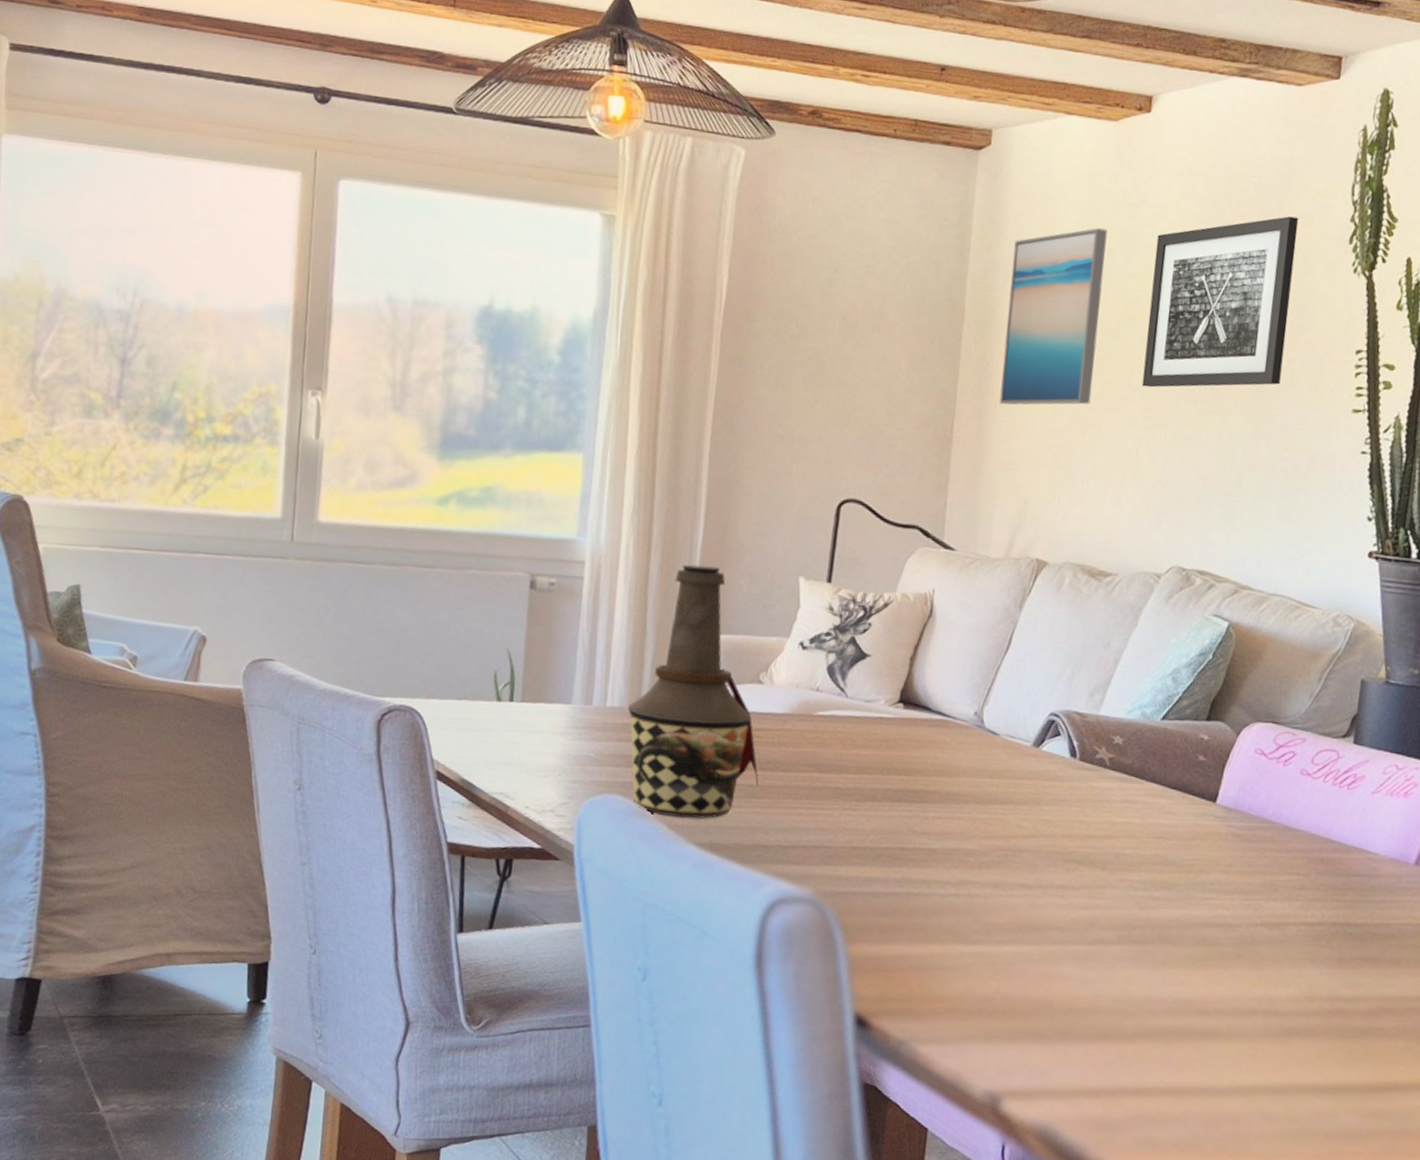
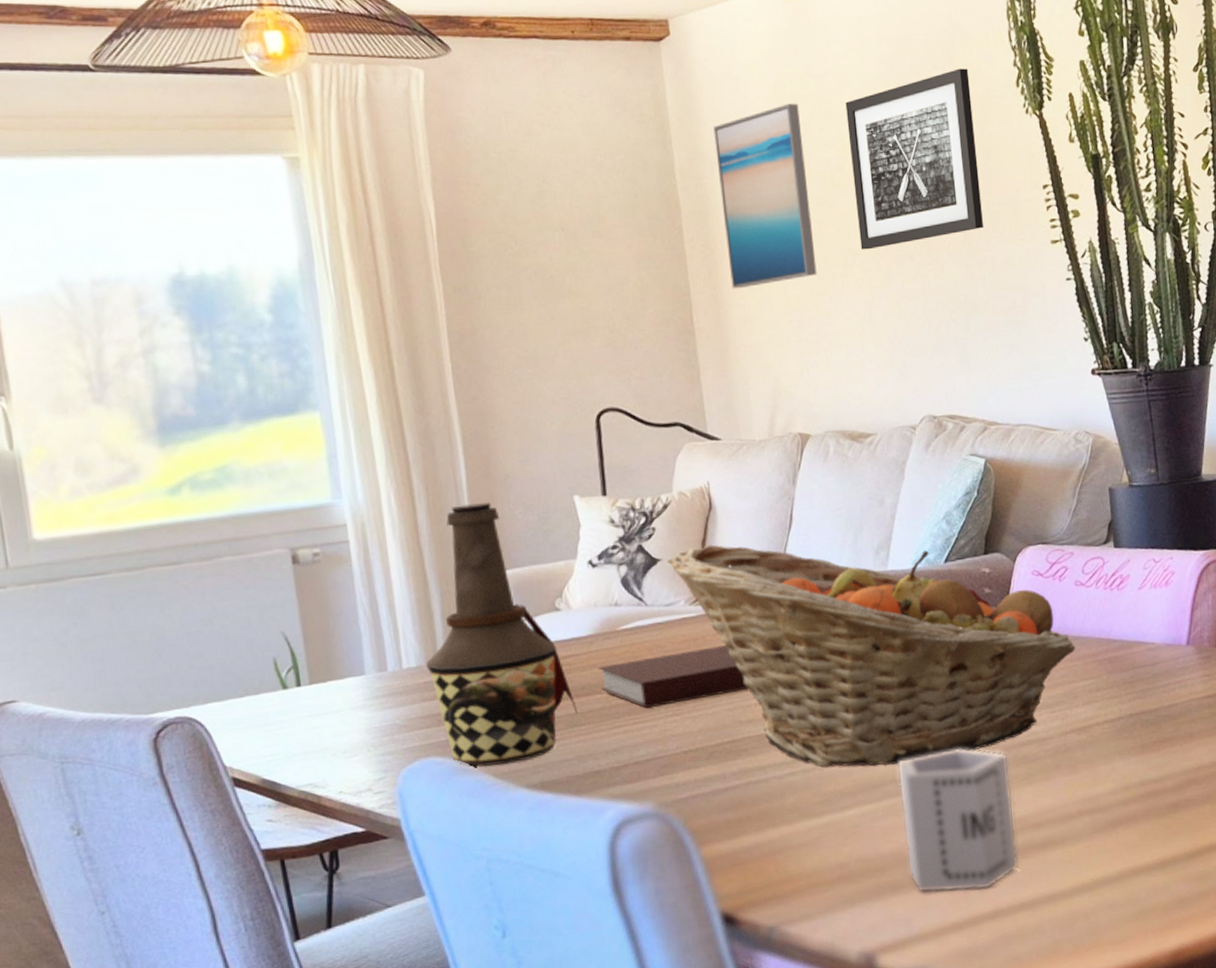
notebook: none [786,745,931,802] -> present [598,645,749,708]
fruit basket: none [876,650,1287,919] -> present [667,544,1076,767]
cup: none [1054,909,1187,1064] -> present [896,749,1019,893]

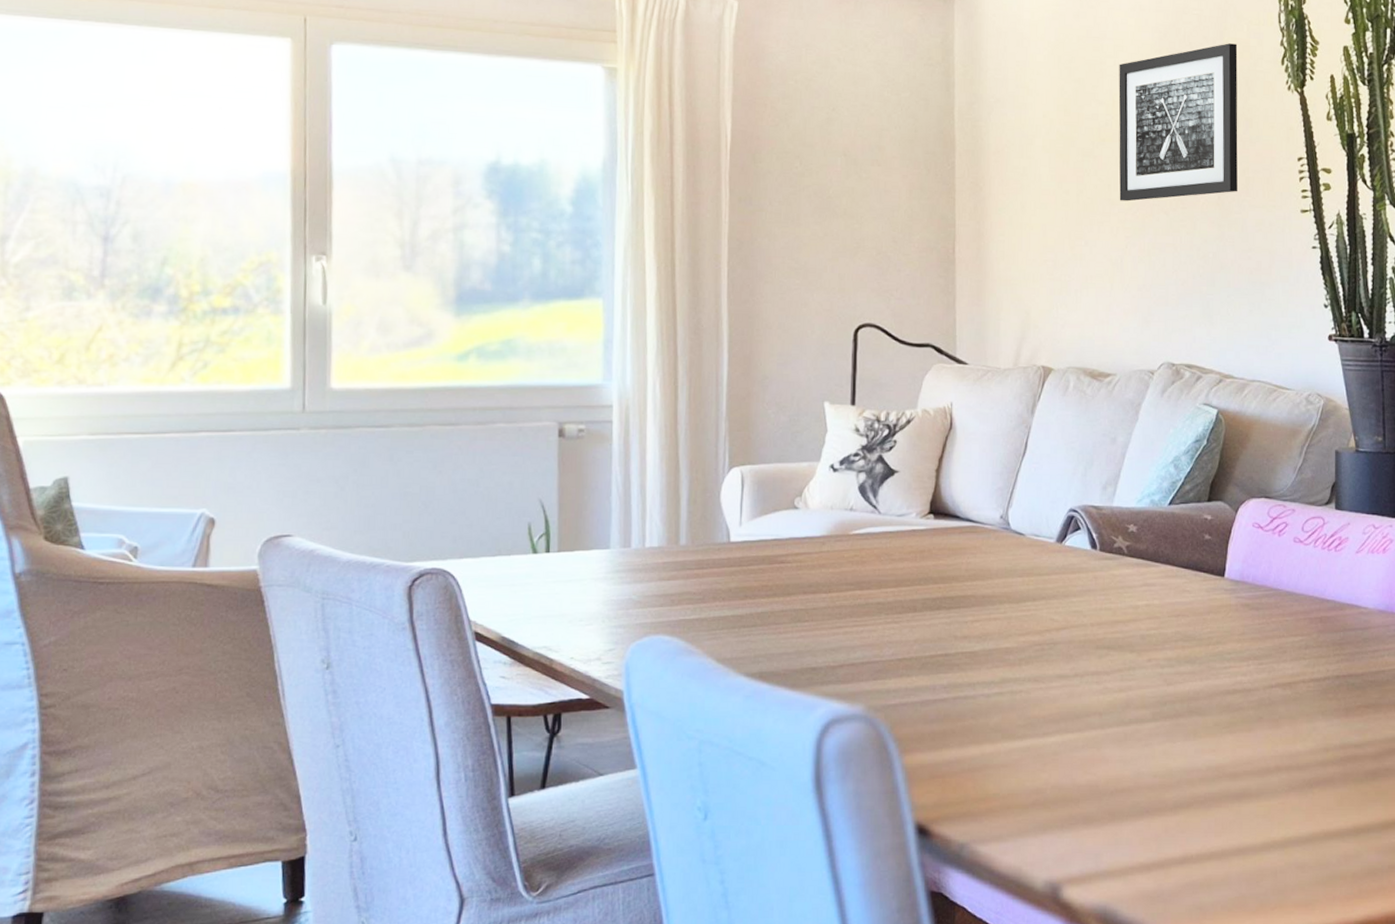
bottle: present [426,502,577,767] -> none [667,398,802,651]
notebook: present [598,645,749,708] -> none [827,560,968,612]
fruit basket: present [667,544,1076,767] -> none [904,462,1289,698]
wall art: present [713,103,817,289] -> none [994,60,1076,226]
cup: present [896,749,1019,893] -> none [1101,689,1213,834]

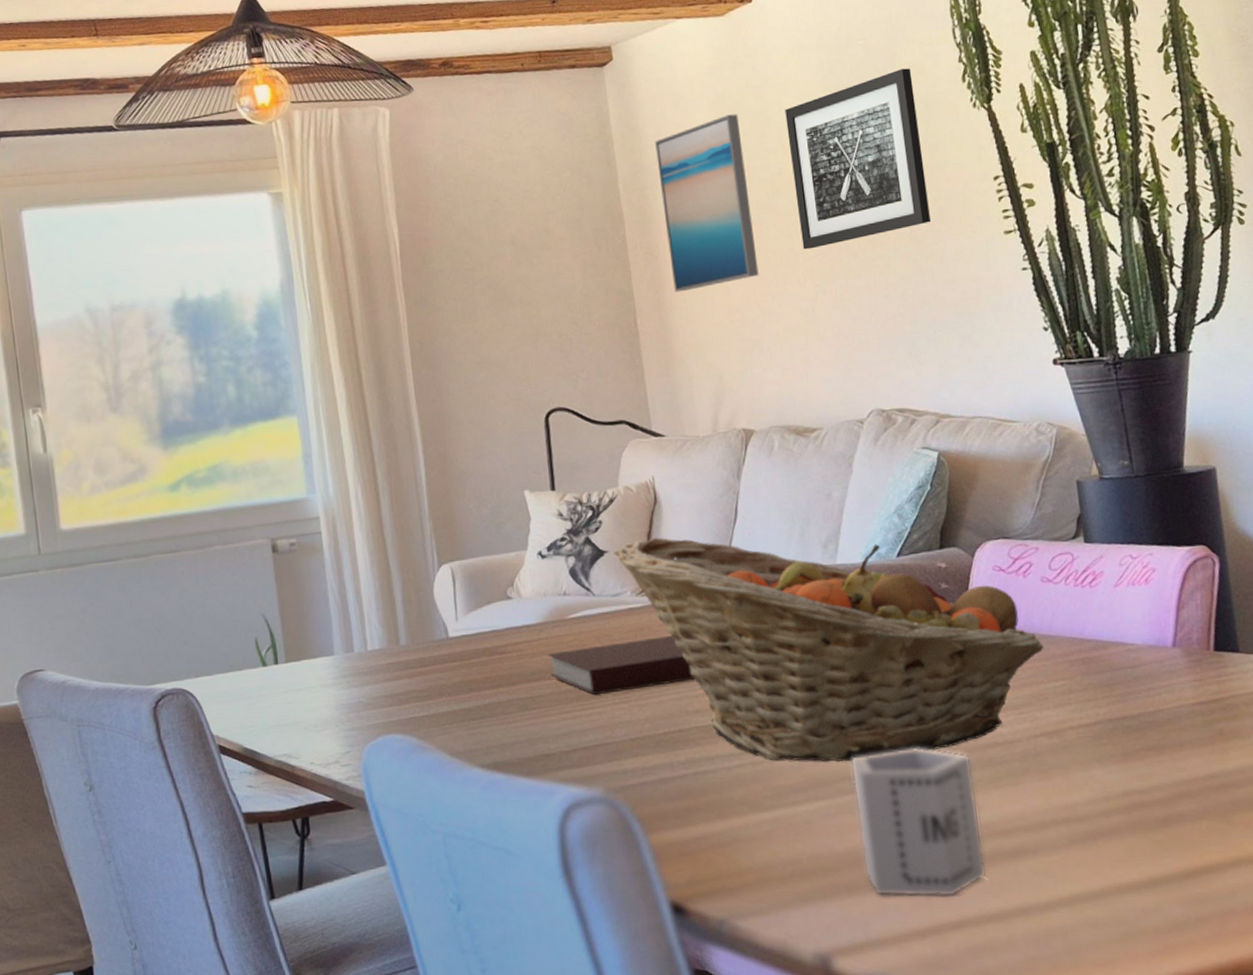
notebook: none [827,560,968,612] -> present [548,636,696,694]
fruit basket: none [904,462,1289,698] -> present [614,537,1044,763]
wall art: none [994,60,1076,226] -> present [655,114,759,292]
cup: none [1101,689,1213,834] -> present [850,748,987,898]

